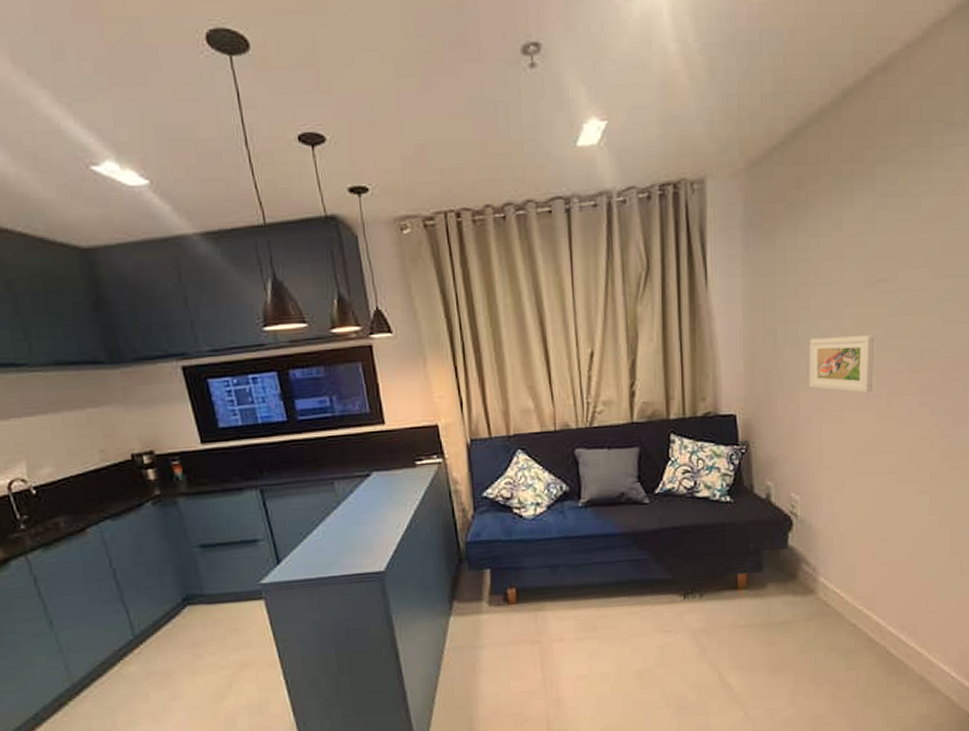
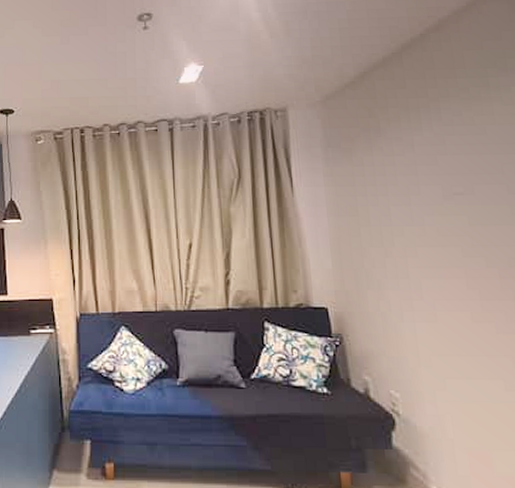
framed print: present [809,335,873,393] -> none [394,242,463,295]

